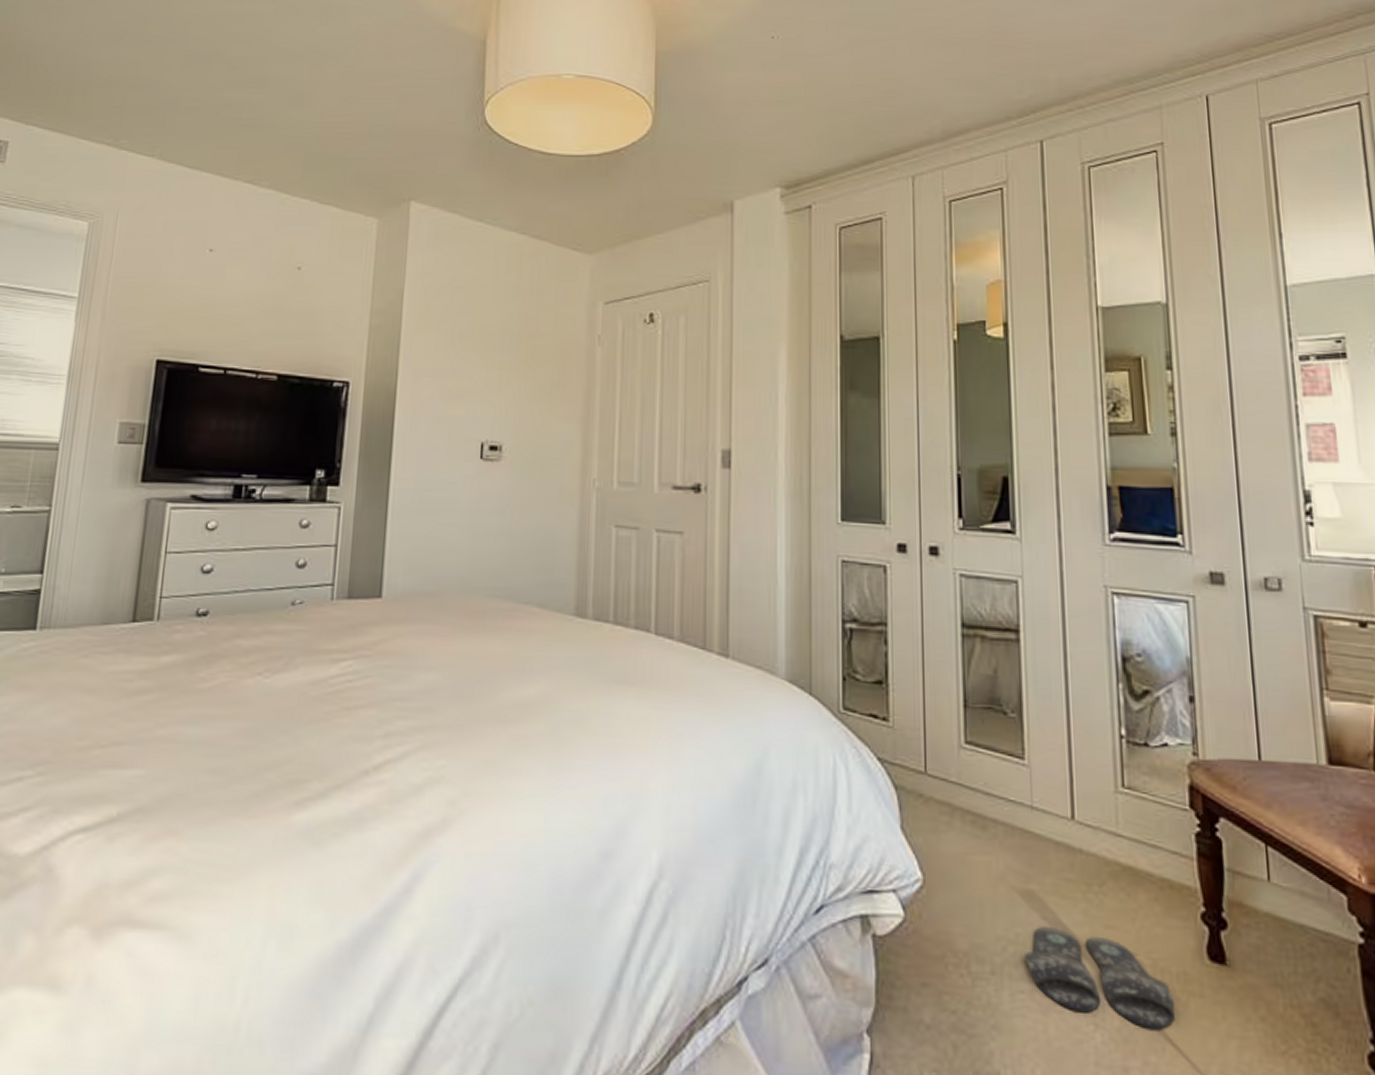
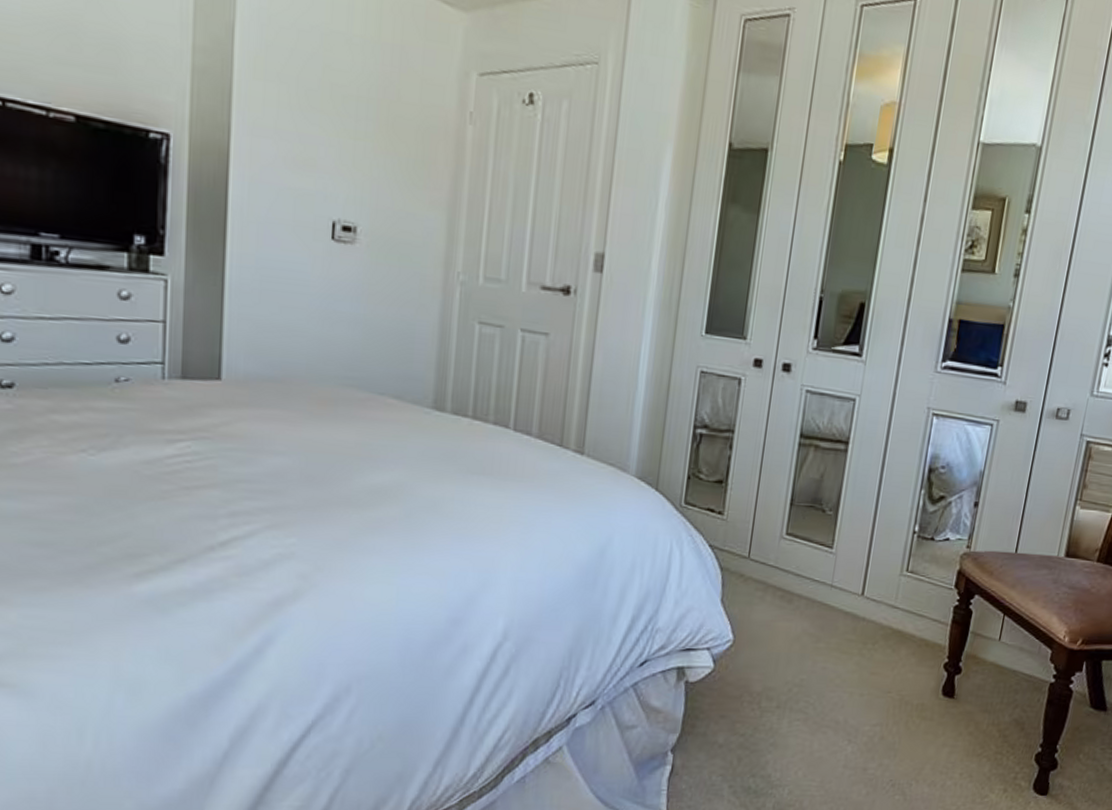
slippers: present [1025,927,1175,1031] -> none [805,674,911,743]

